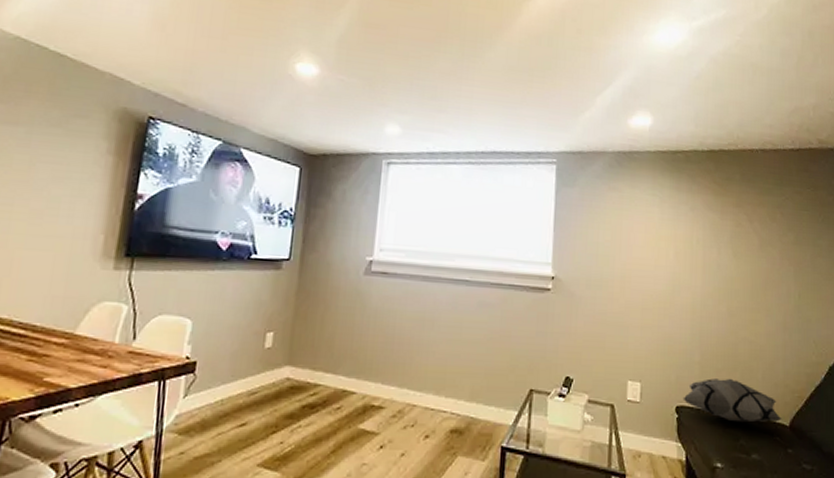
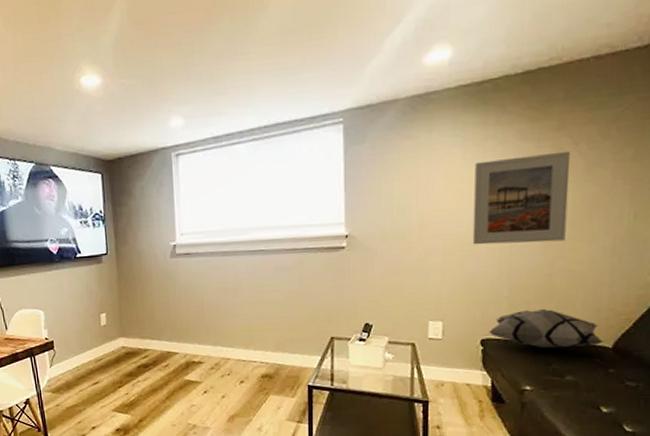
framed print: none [668,223,747,311] -> present [472,151,570,245]

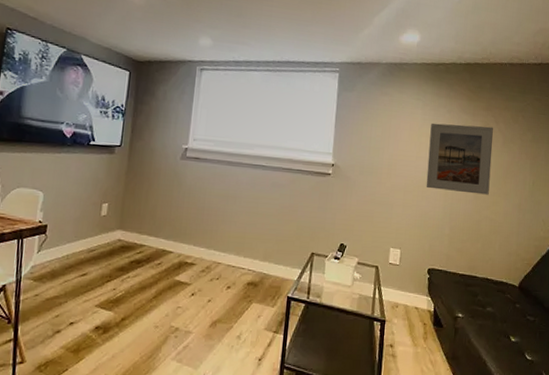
decorative pillow: present [488,308,604,349] -> none [434,247,513,283]

